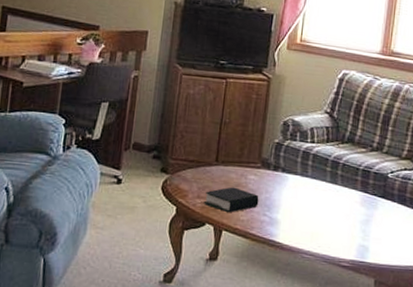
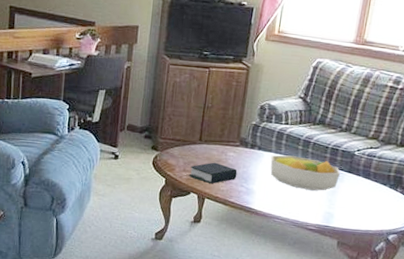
fruit bowl: none [296,178,374,220] -> present [270,155,341,191]

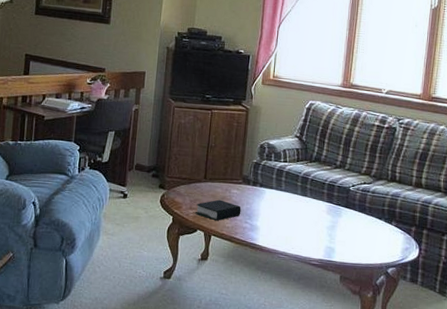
fruit bowl: present [270,155,341,191] -> none [272,191,339,226]

